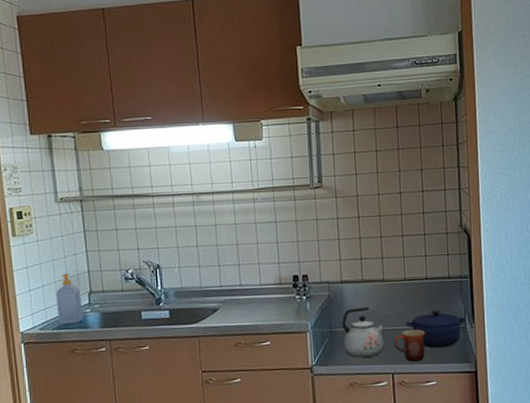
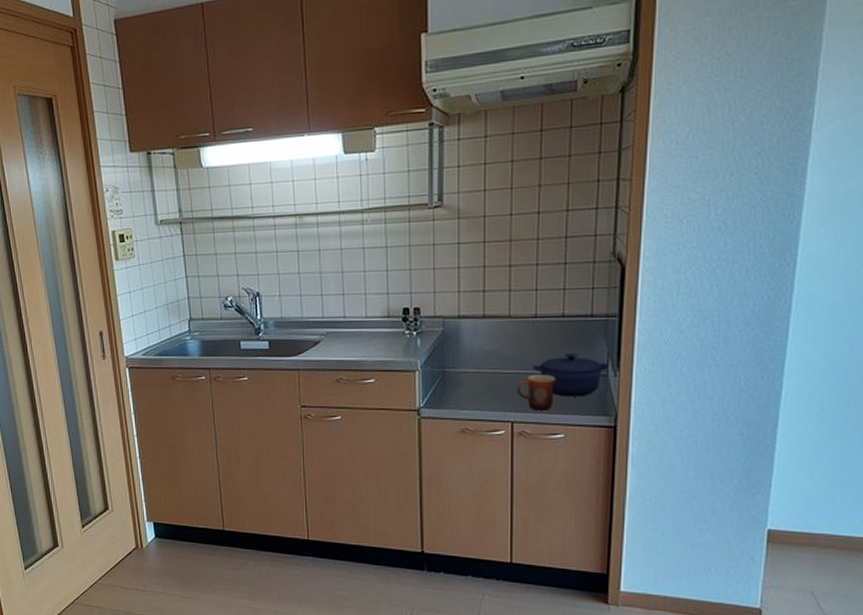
soap bottle: present [55,273,84,325] -> none [157,299,184,351]
kettle: present [342,307,385,358] -> none [456,346,507,402]

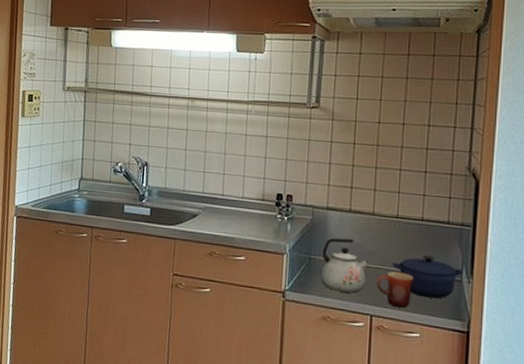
kettle: none [456,346,507,402] -> present [320,238,369,293]

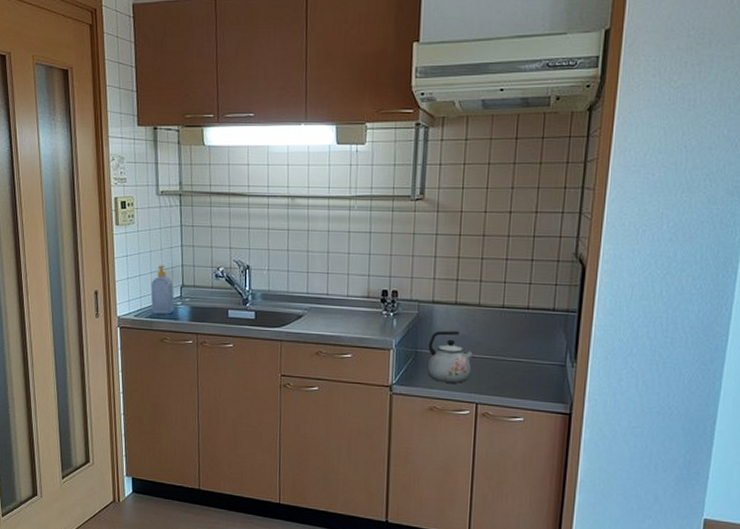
soap bottle: none [49,157,73,207] -> present [150,265,175,315]
mug: present [376,271,415,308] -> none [482,360,520,395]
cooking pot: present [392,255,463,299] -> none [497,343,567,384]

